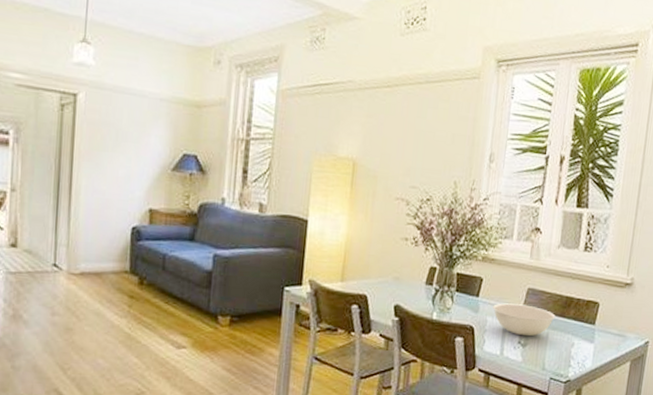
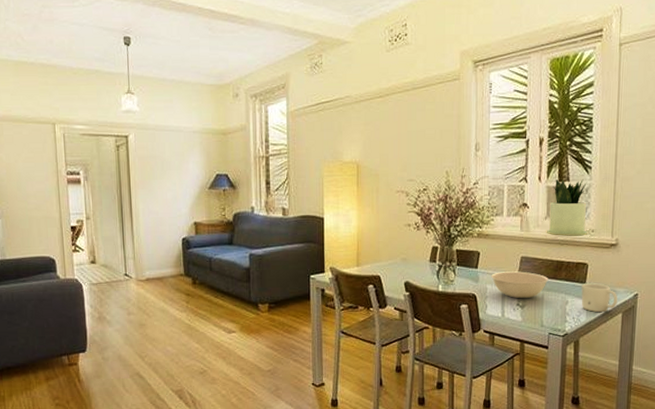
planter: none [556,205,607,272] -> present [545,178,589,237]
mug: none [588,325,627,359] -> present [581,283,617,313]

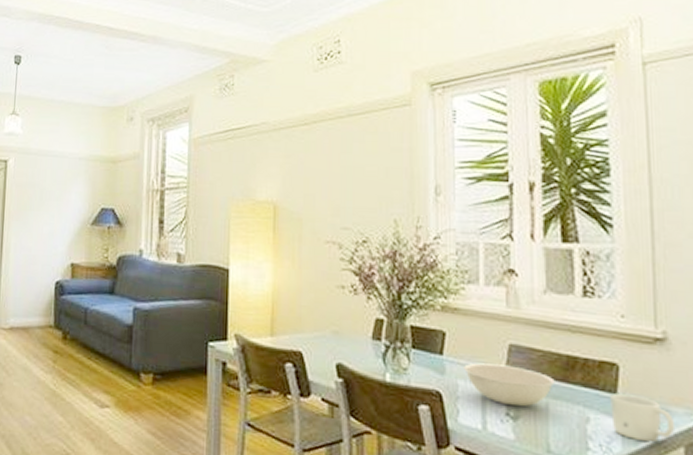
planter: present [545,178,589,237] -> none [544,239,617,323]

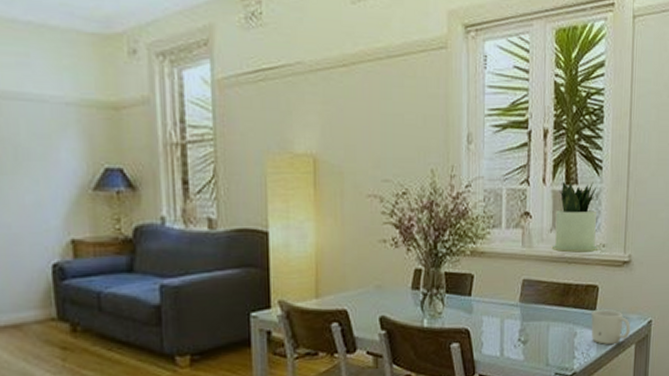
bowl: present [464,363,555,407] -> none [488,298,555,333]
planter: none [544,239,617,323] -> present [550,181,600,254]

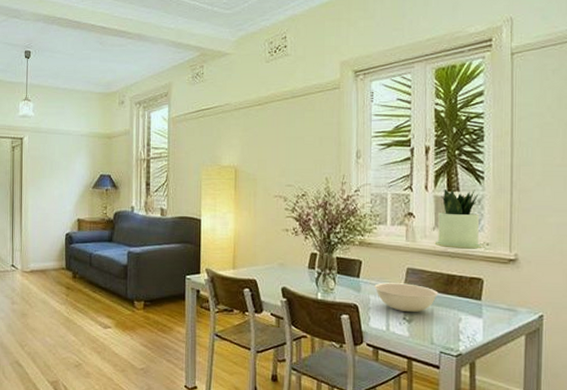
bowl: none [488,298,555,333] -> present [374,282,439,313]
mug: present [591,309,630,345] -> none [476,300,519,334]

